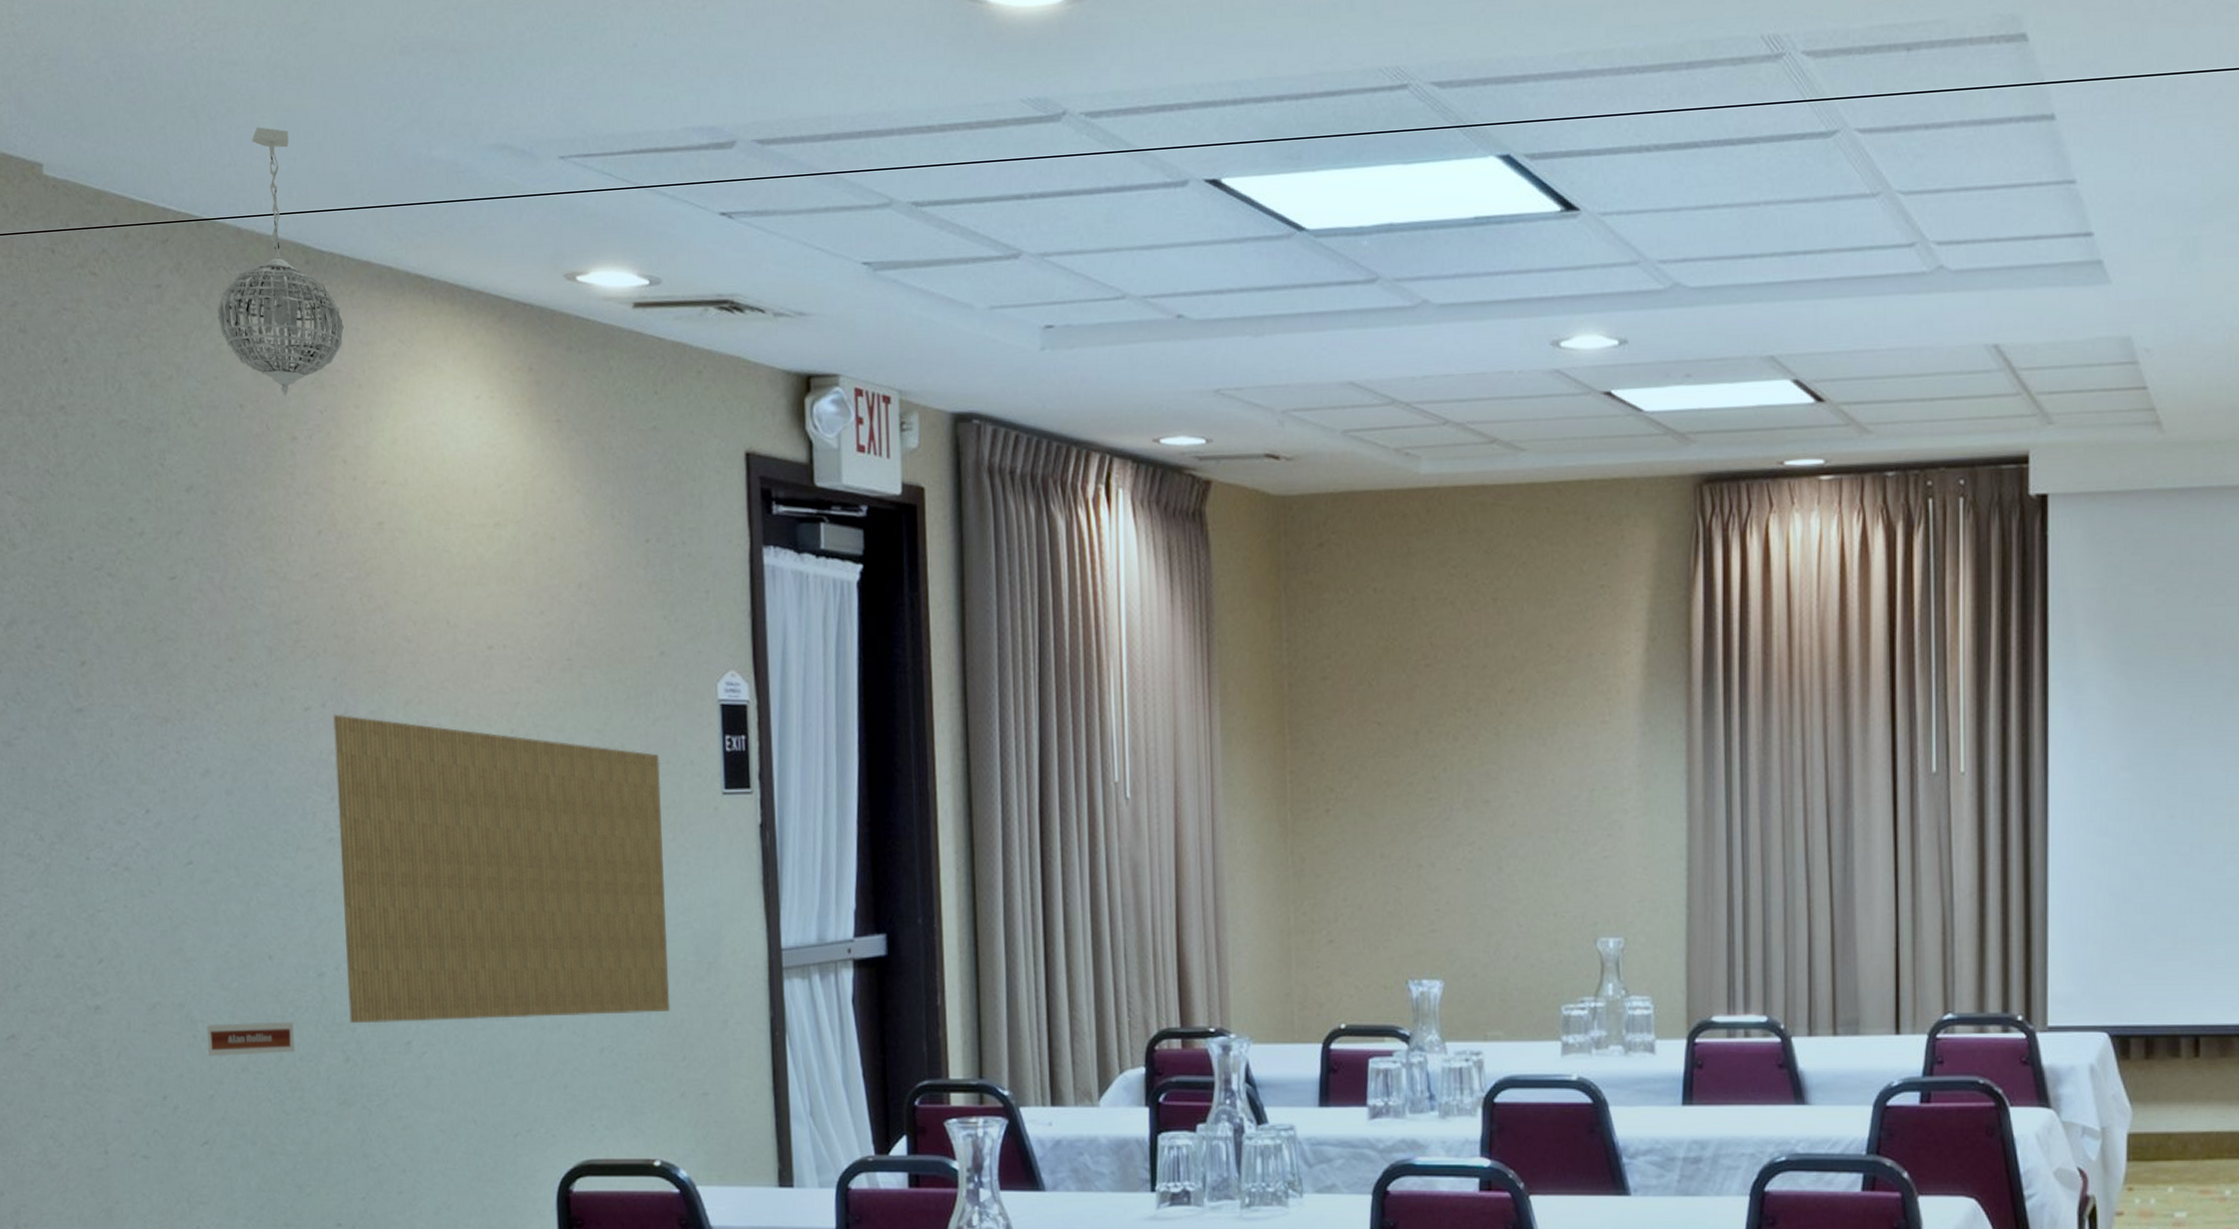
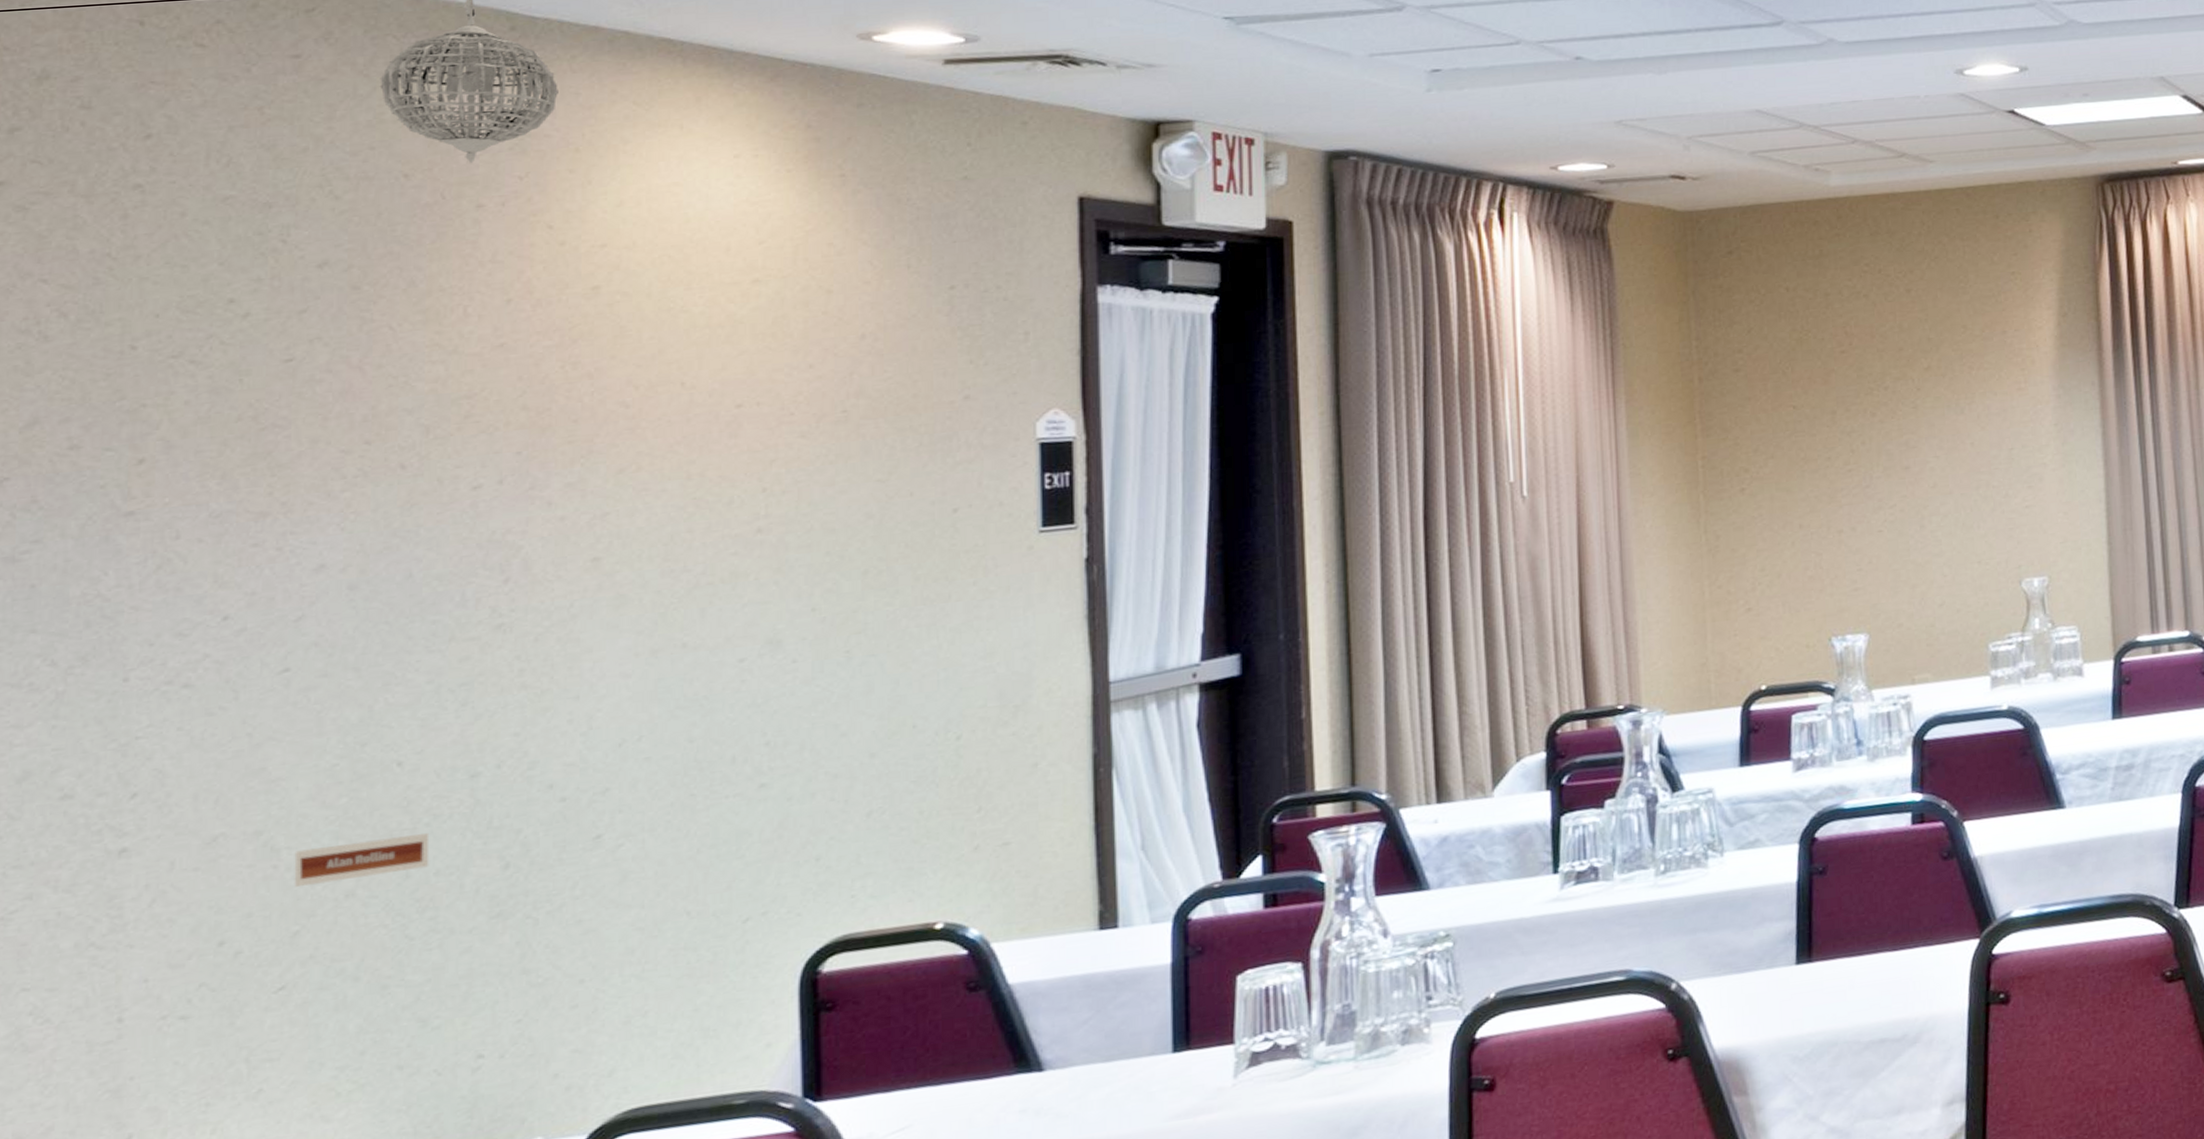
wall panel: present [332,714,670,1024] -> none [512,489,963,826]

